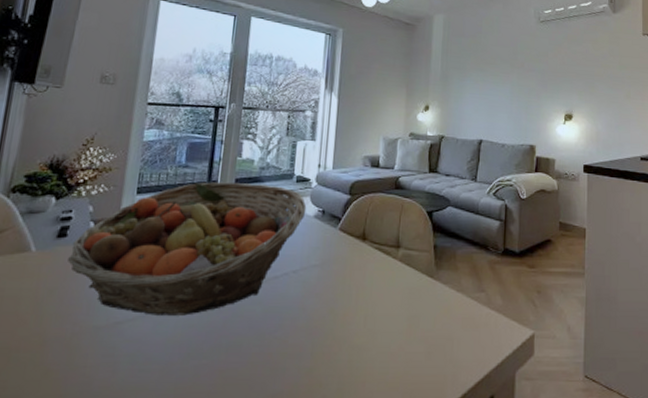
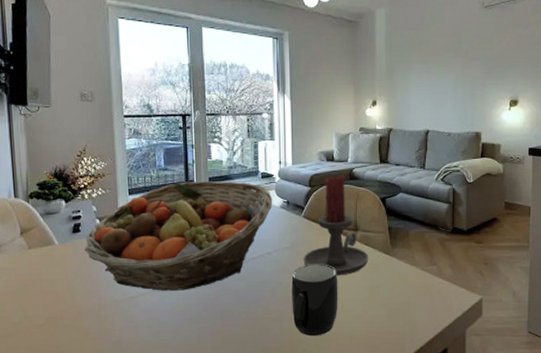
mug: none [314,286,373,379] -> present [291,264,338,337]
candle holder: none [334,183,410,302] -> present [303,175,369,276]

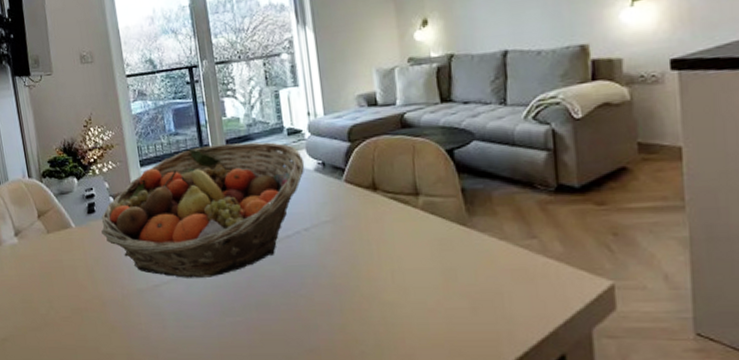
mug: present [291,264,338,337] -> none [337,241,403,335]
candle holder: present [303,175,369,276] -> none [350,123,438,257]

